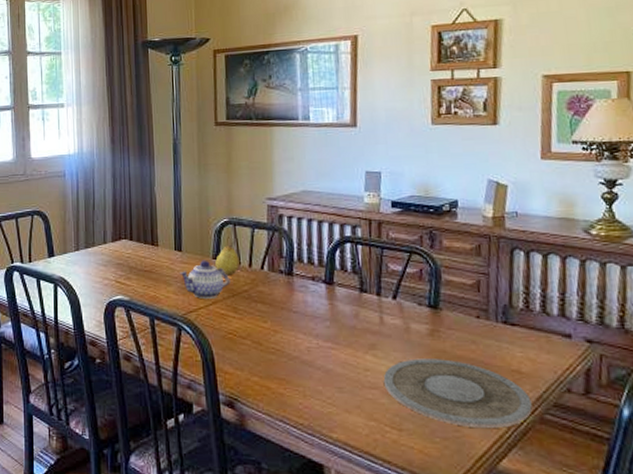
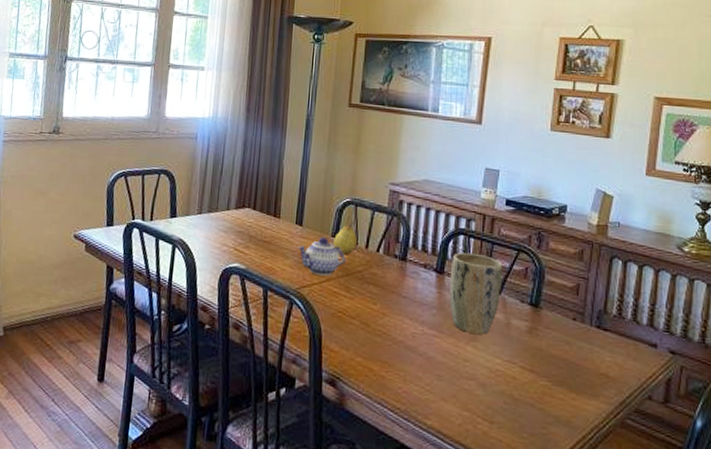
plant pot: none [340,260,397,342] -> present [449,252,503,334]
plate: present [383,358,533,428] -> none [480,353,615,429]

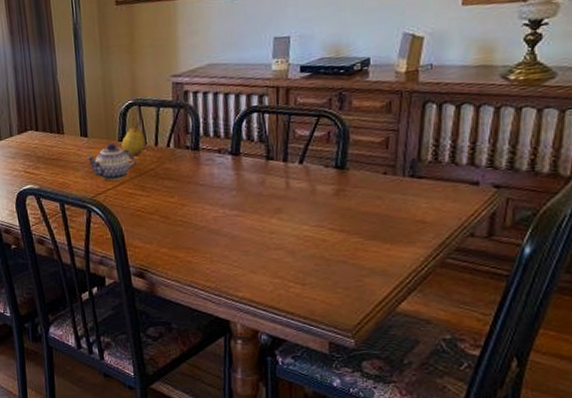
plant pot: present [449,252,503,334] -> none [246,128,304,207]

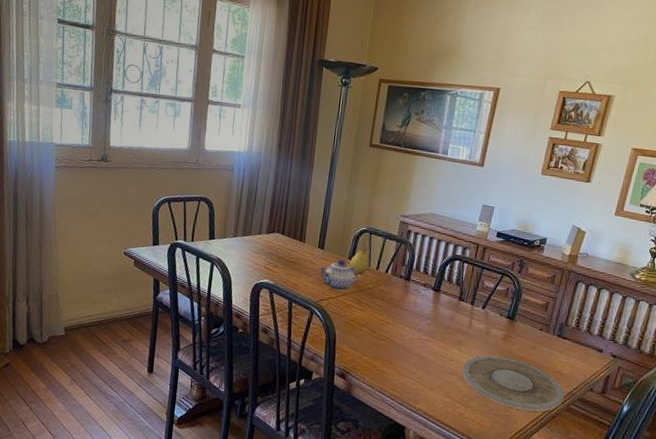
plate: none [288,216,434,277] -> present [462,355,564,412]

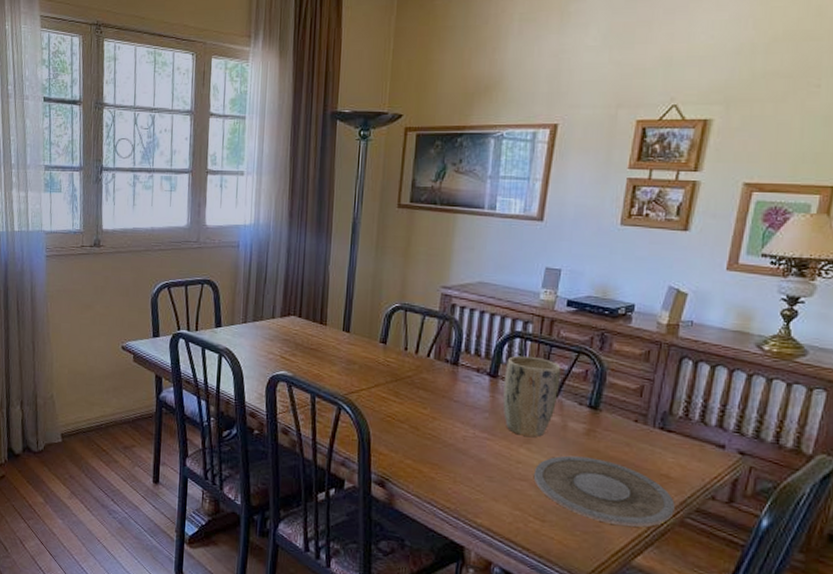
teapot: present [318,259,360,291] -> none [344,342,395,381]
fruit: present [349,247,370,275] -> none [382,327,408,361]
plant pot: none [442,275,489,340] -> present [502,355,561,437]

